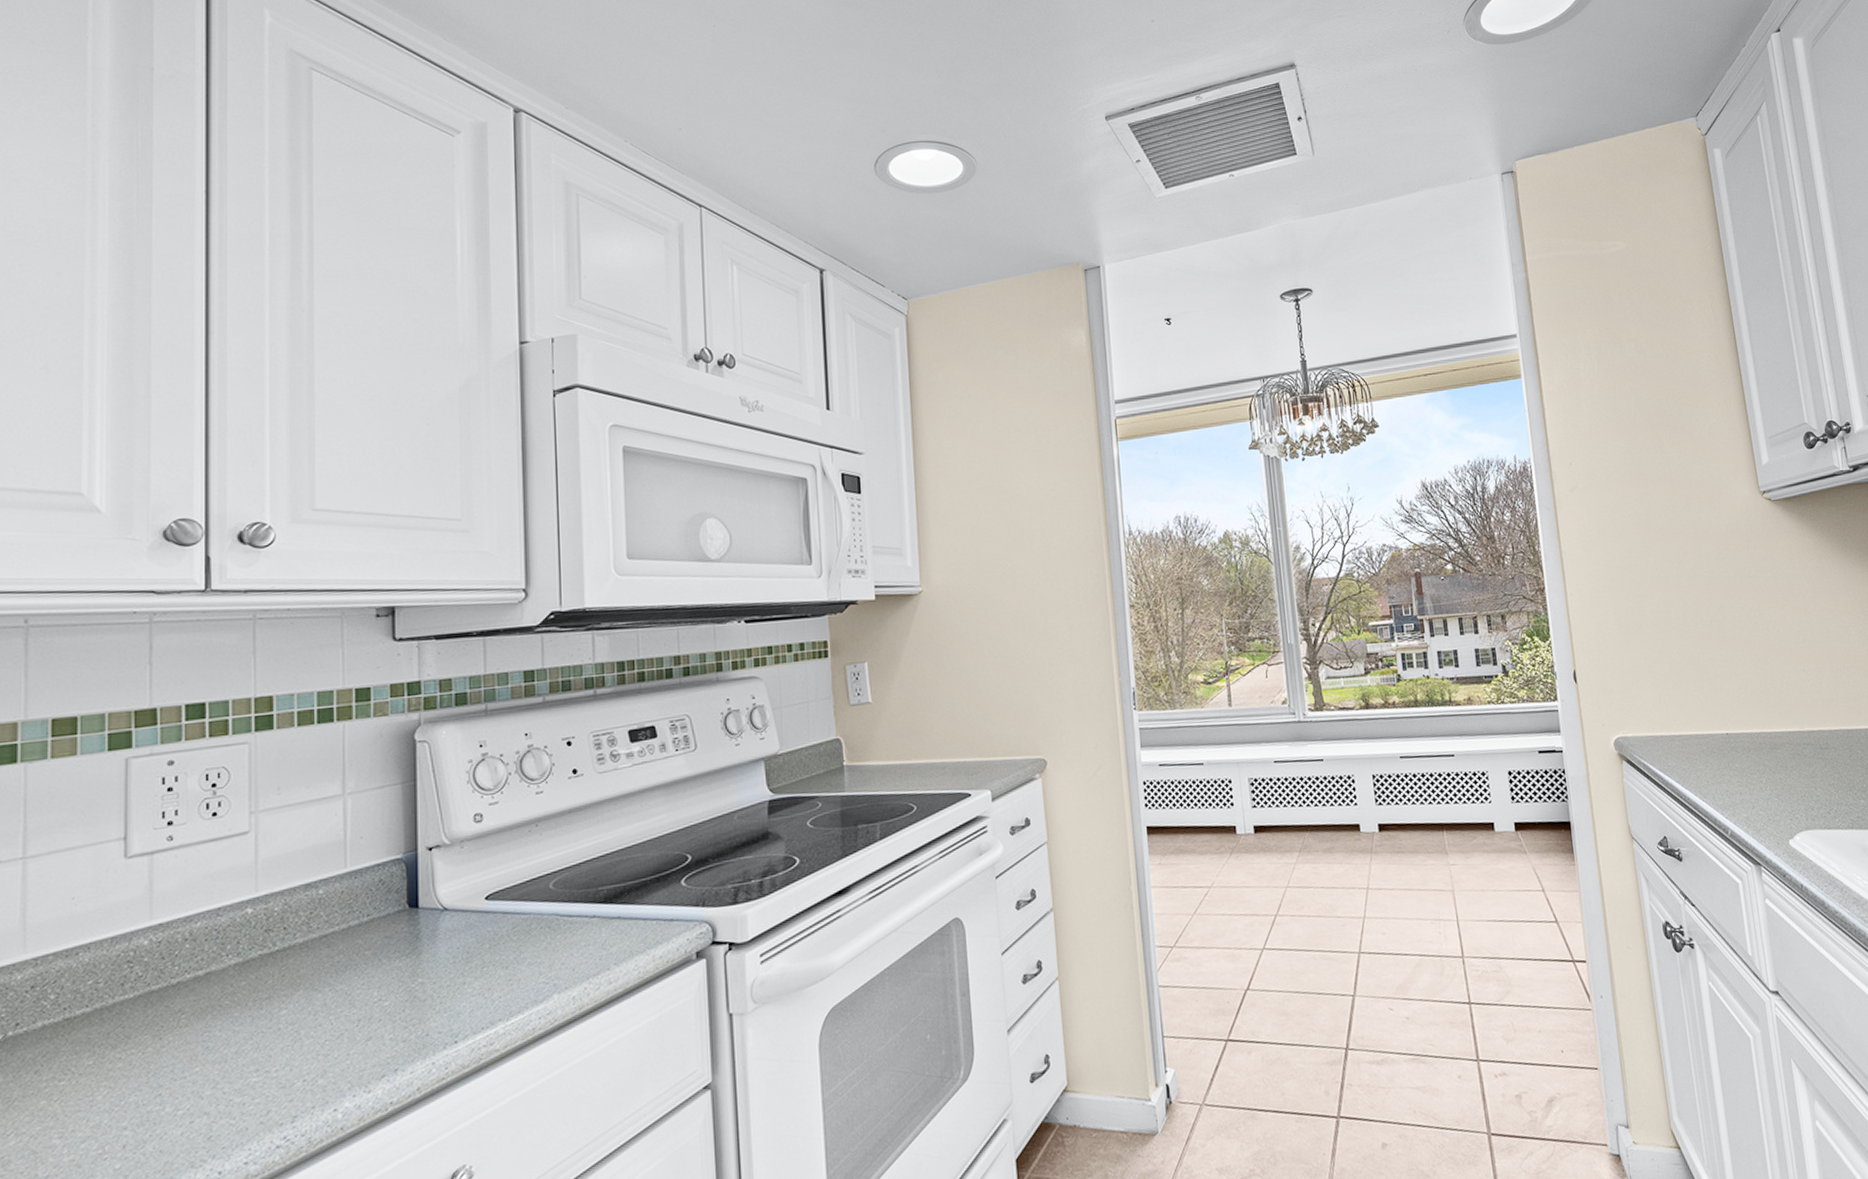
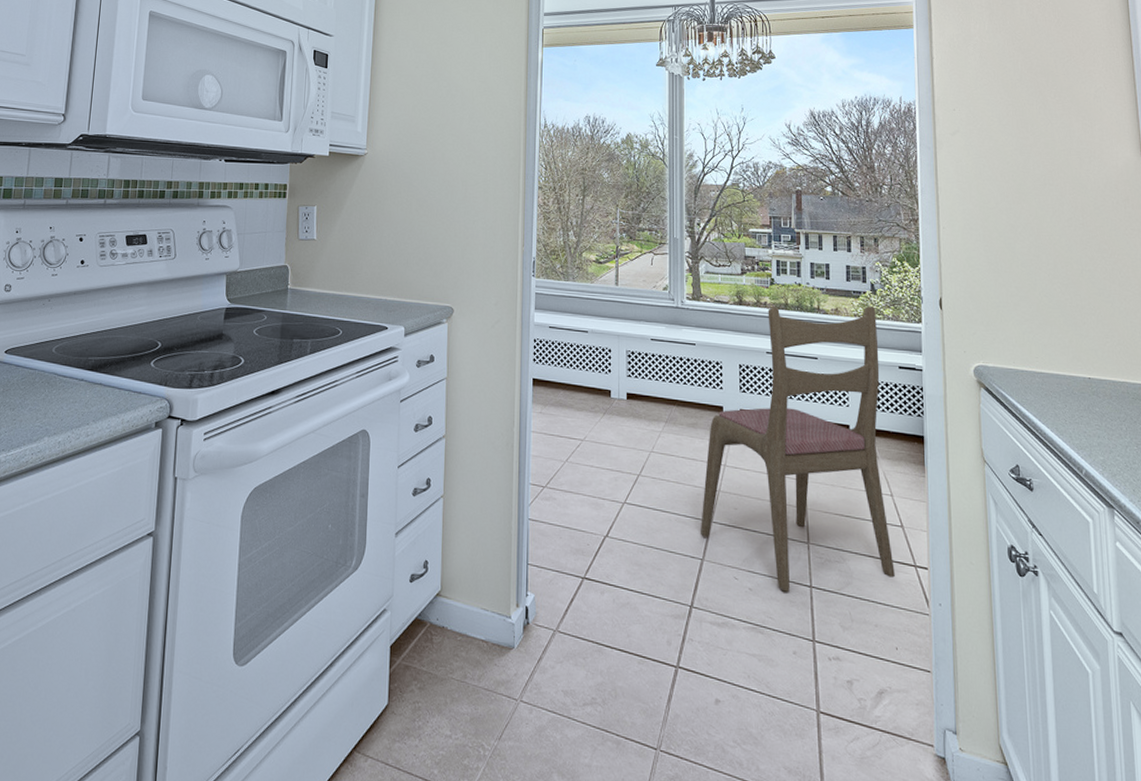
dining chair: none [1347,690,1554,1014] -> present [701,306,895,592]

